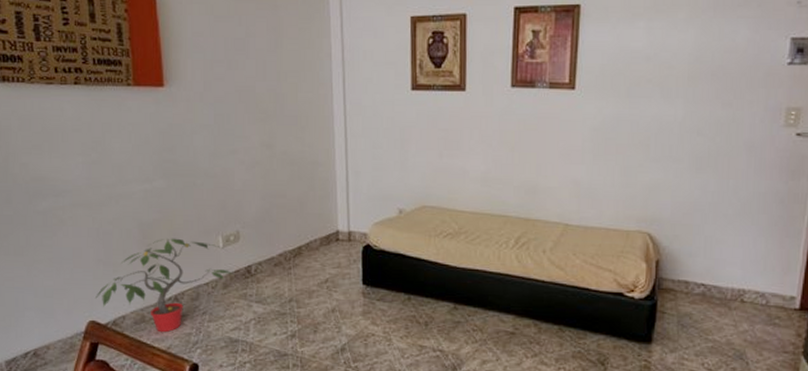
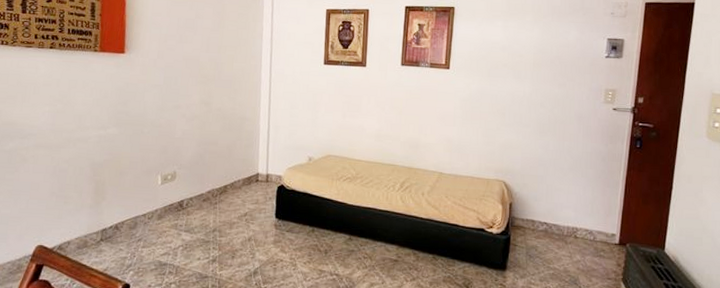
potted plant: present [96,238,232,333] -> none [46,176,167,257]

